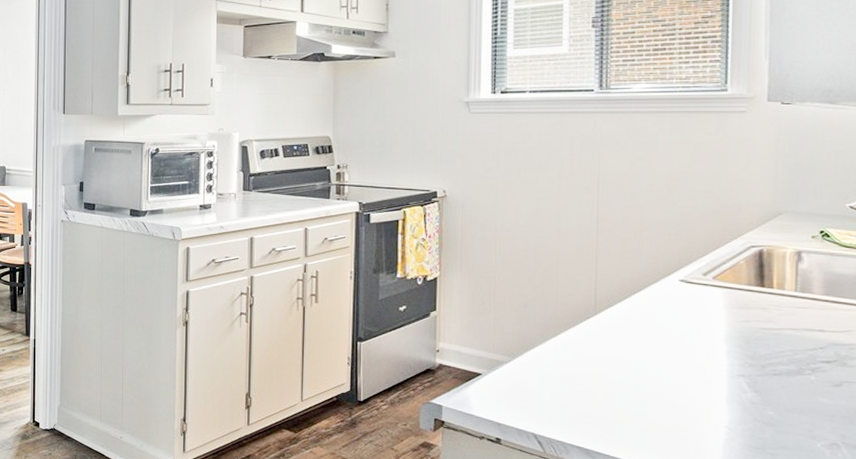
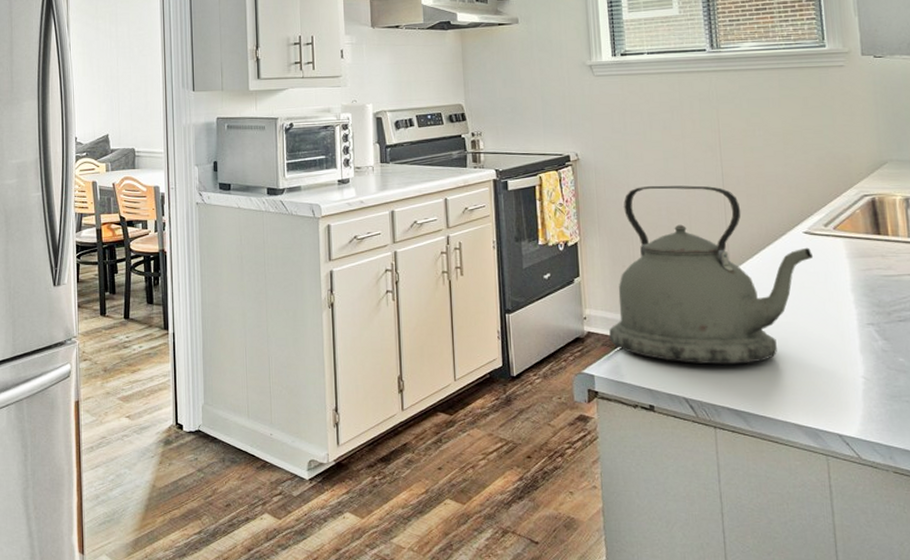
kettle: none [462,225,688,405] -> present [609,185,814,365]

